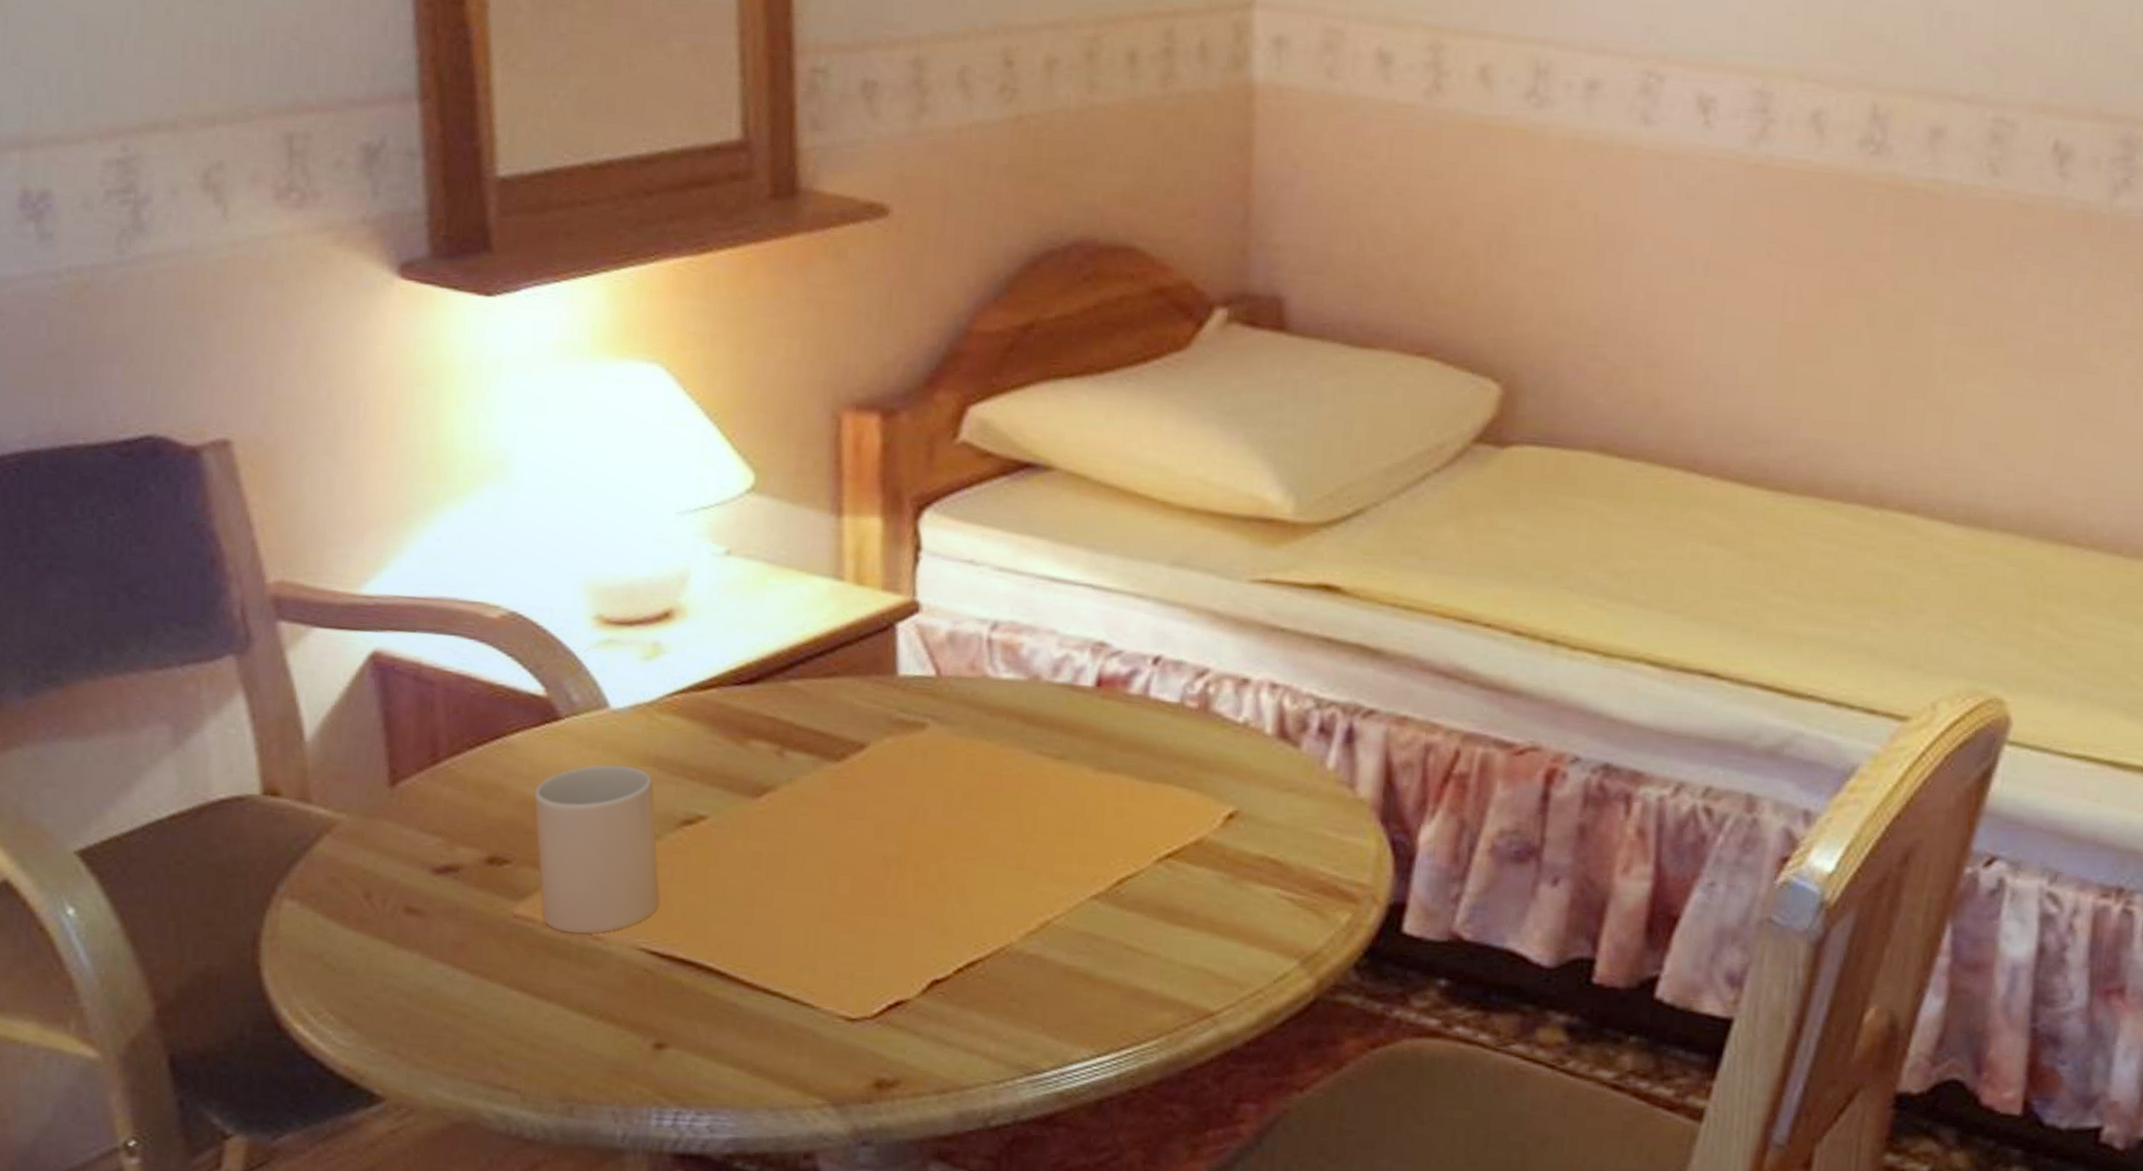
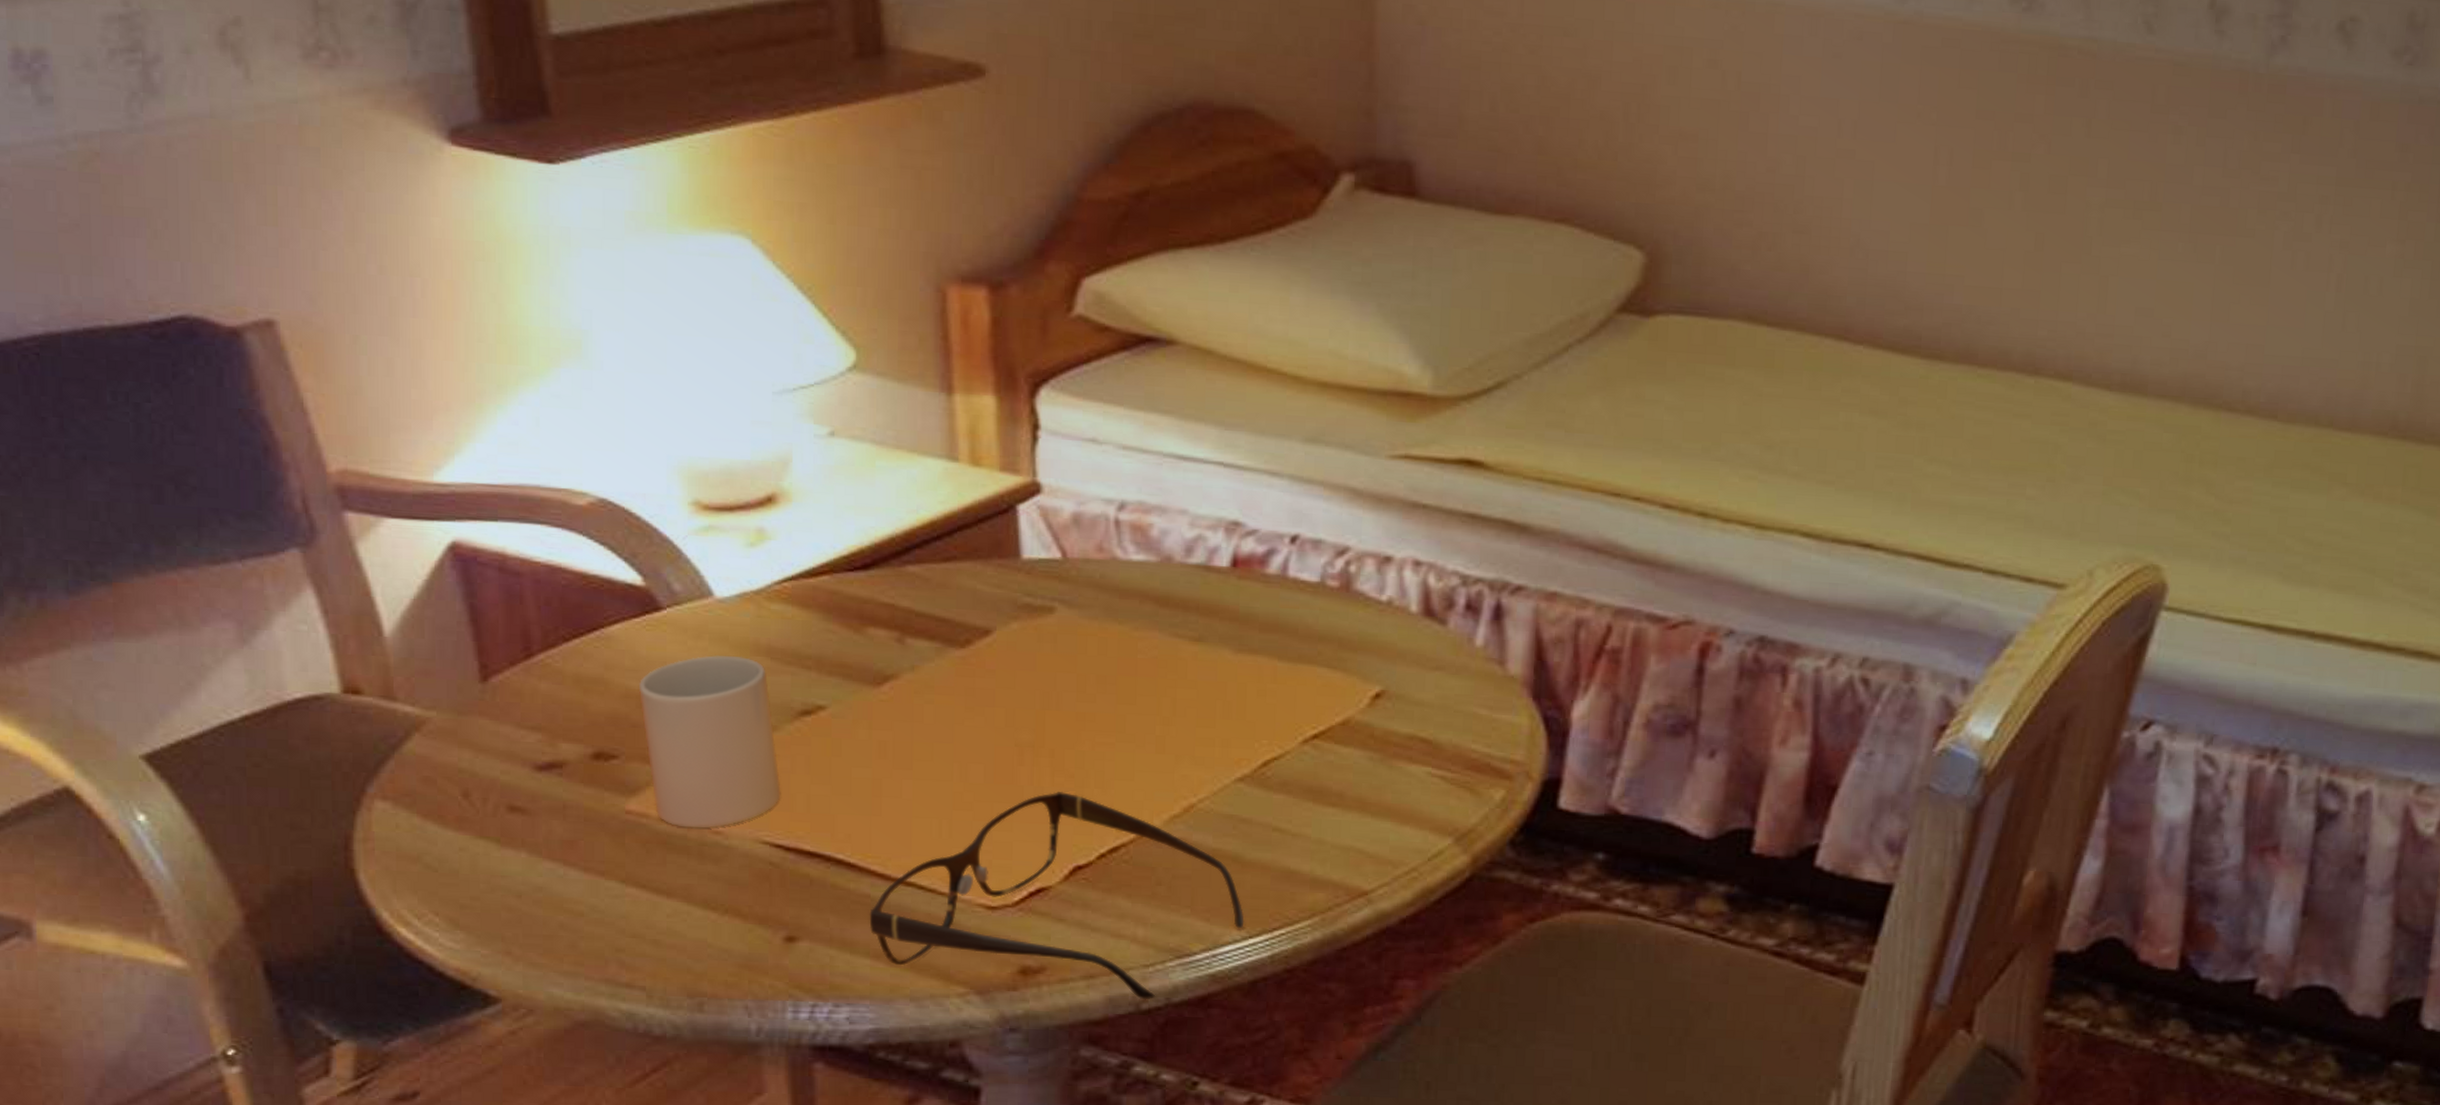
eyeglasses: none [734,905,1093,1117] -> present [869,792,1244,1000]

